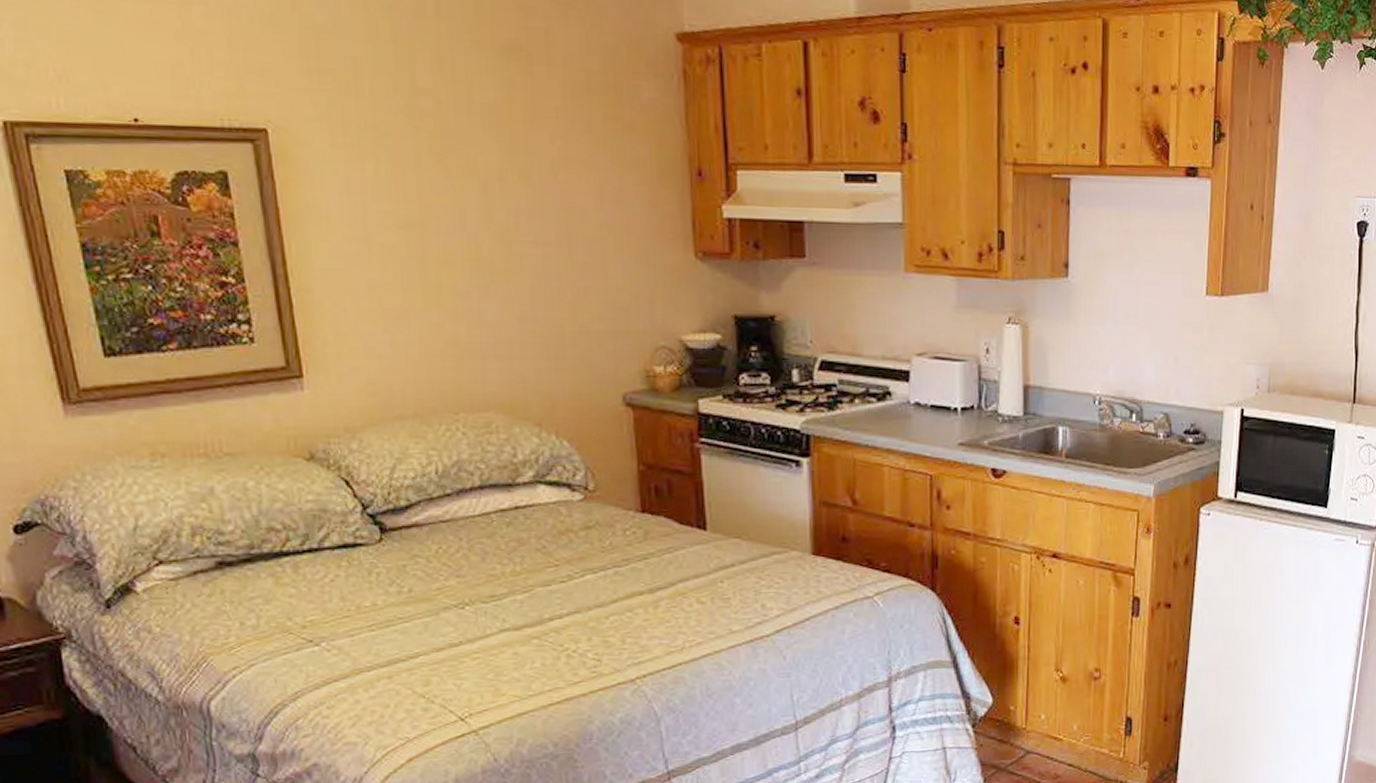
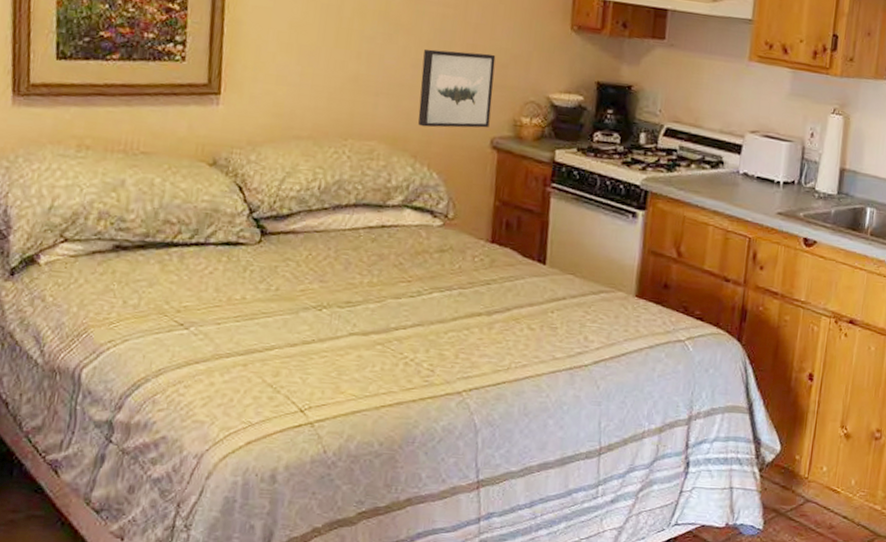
wall art: none [529,296,618,389] -> present [418,49,496,128]

